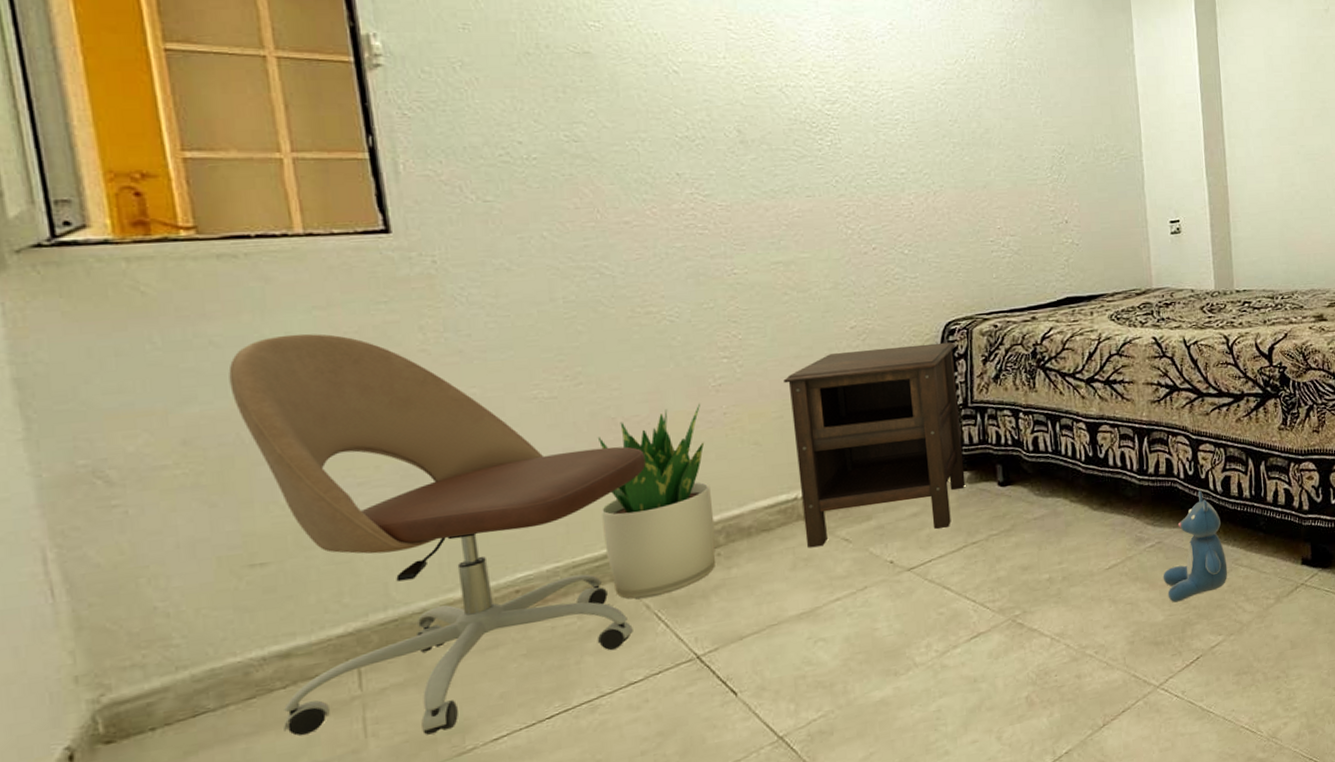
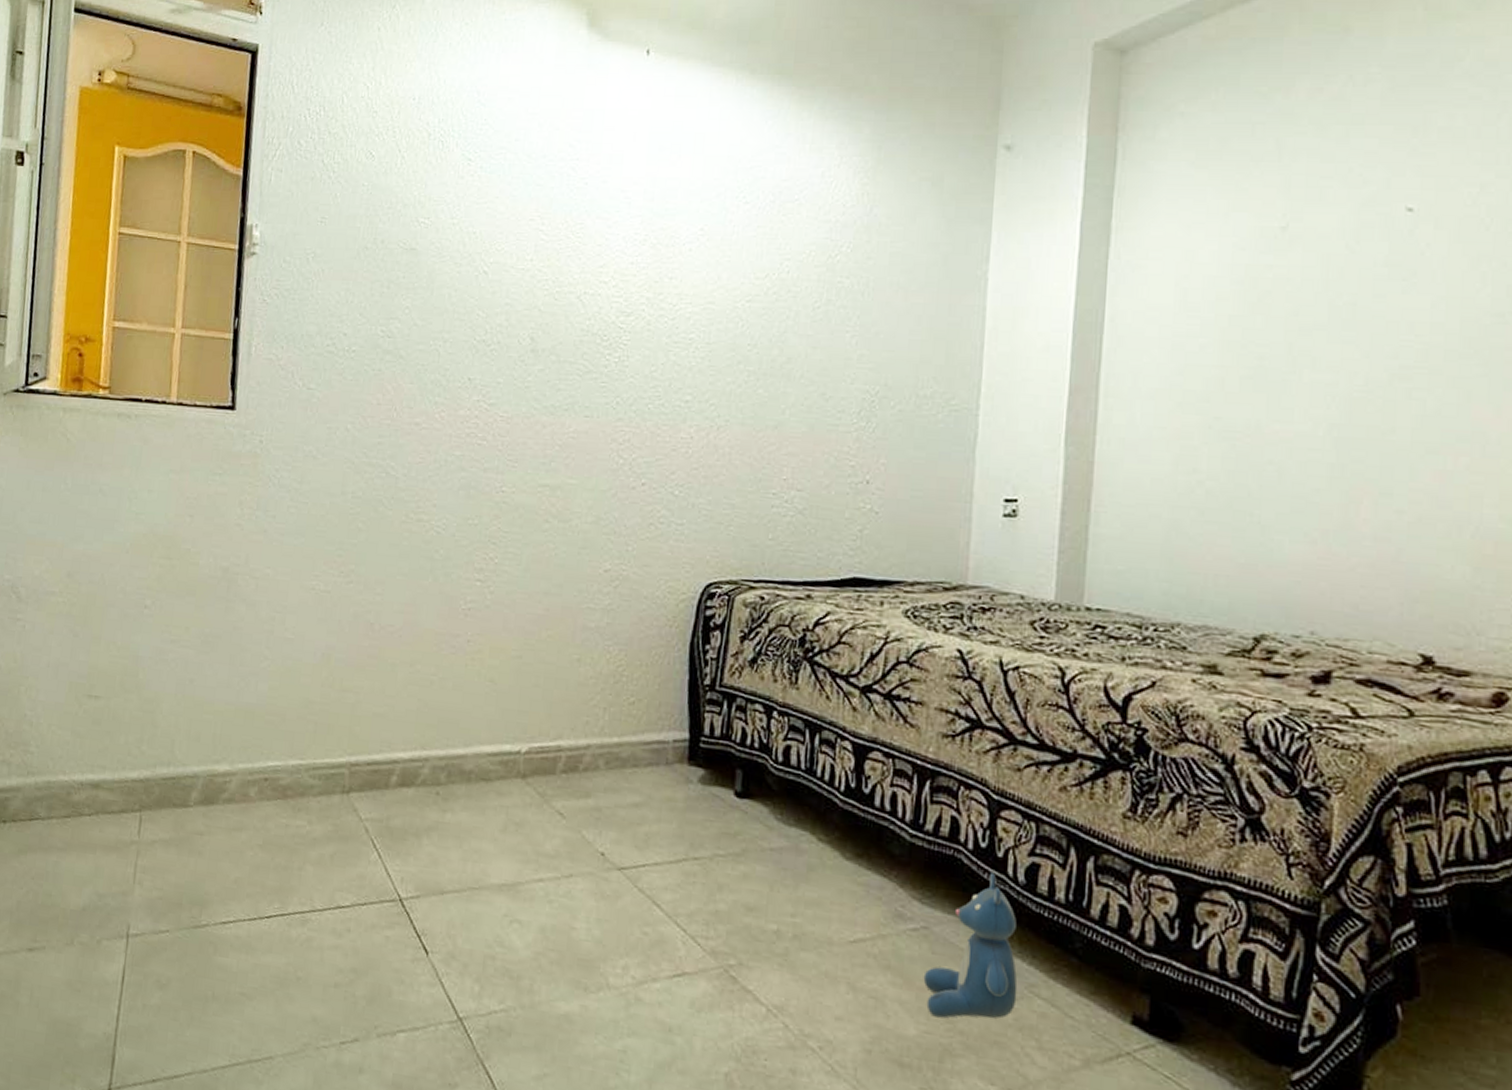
office chair: present [228,333,646,736] -> none [82,492,392,899]
planter: present [597,403,716,599] -> none [341,624,448,822]
nightstand: present [783,342,966,547] -> none [521,597,713,830]

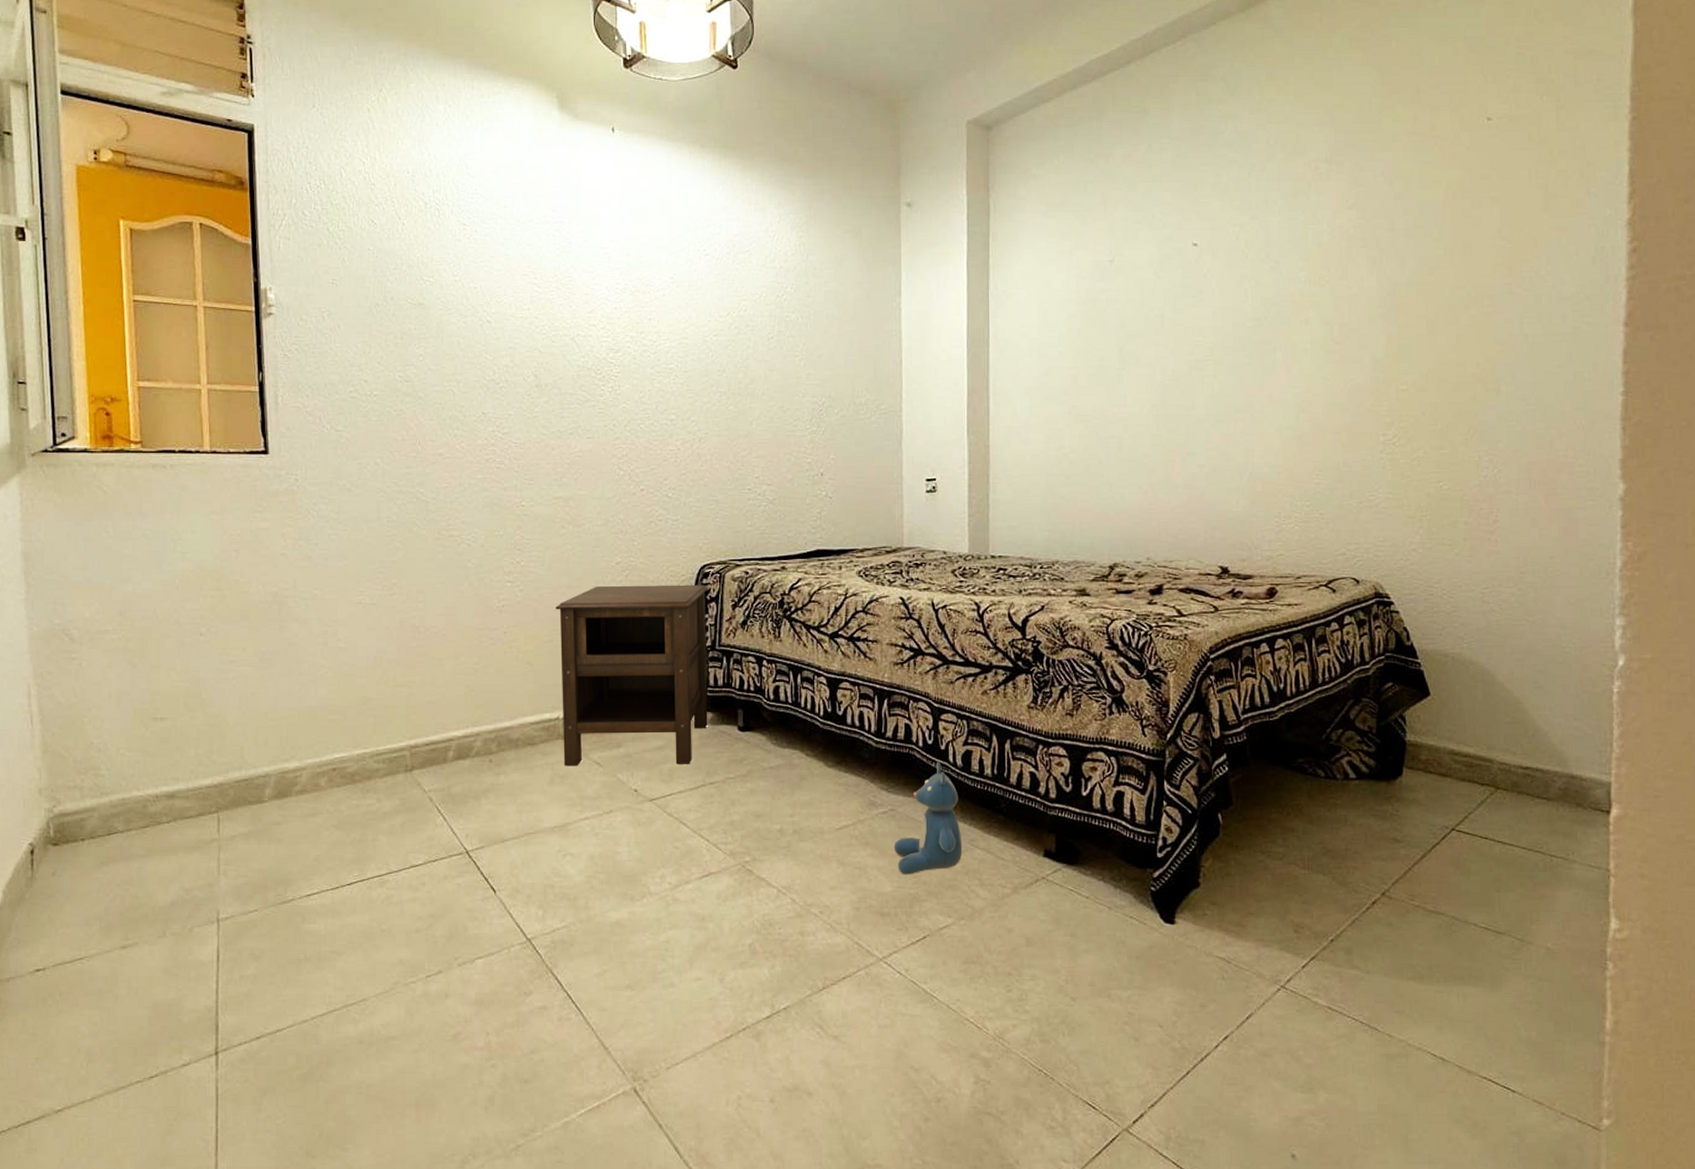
nightstand: none [521,597,713,830] -> present [555,584,708,765]

